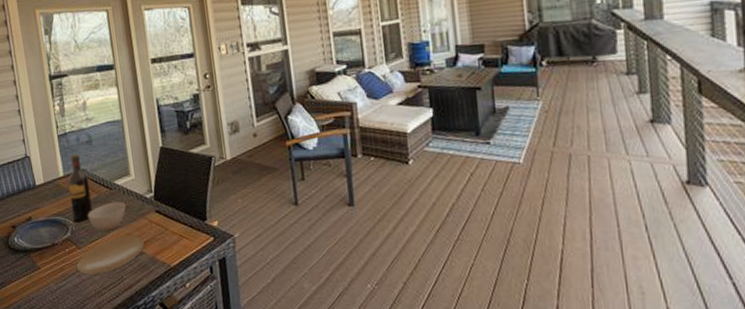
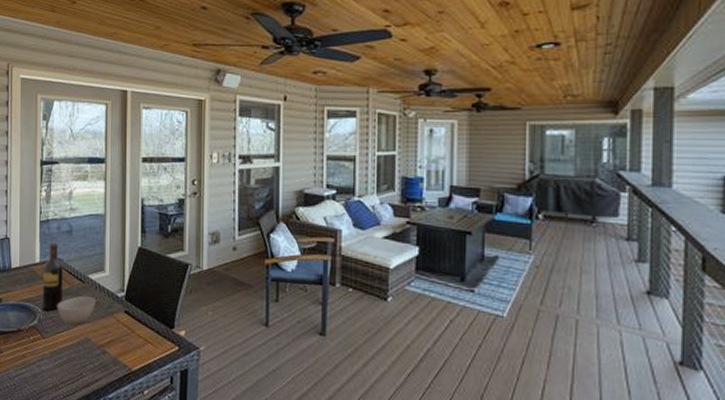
plate: present [76,235,144,274] -> none [38,331,108,368]

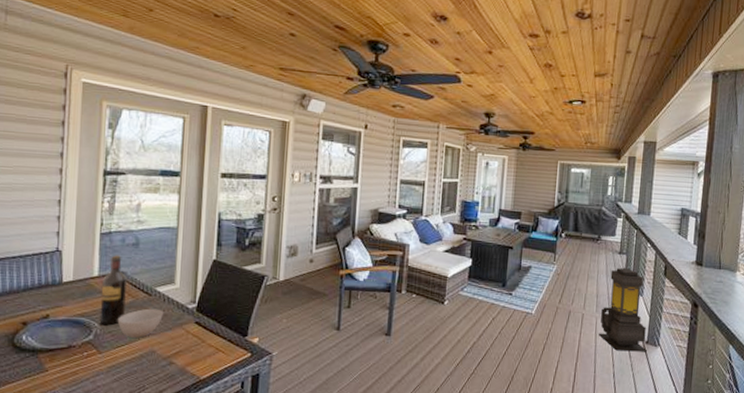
lantern: none [603,260,683,377] -> present [598,268,648,352]

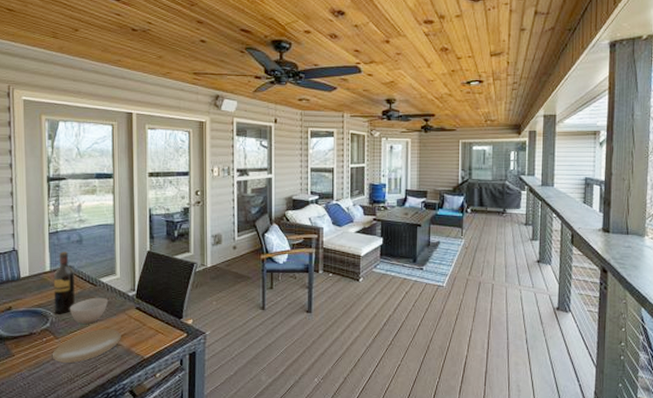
plate: none [92,344,176,381] -> present [52,328,121,363]
lantern: present [598,268,648,352] -> none [509,239,559,318]

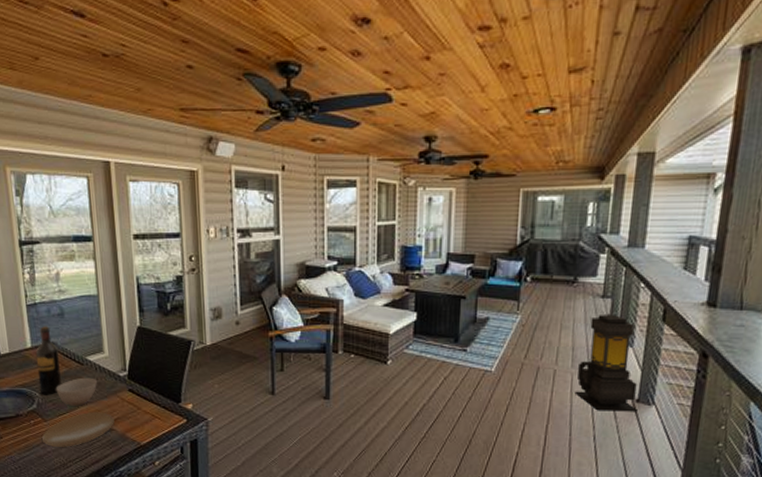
lantern: none [509,239,559,318] -> present [575,315,639,412]

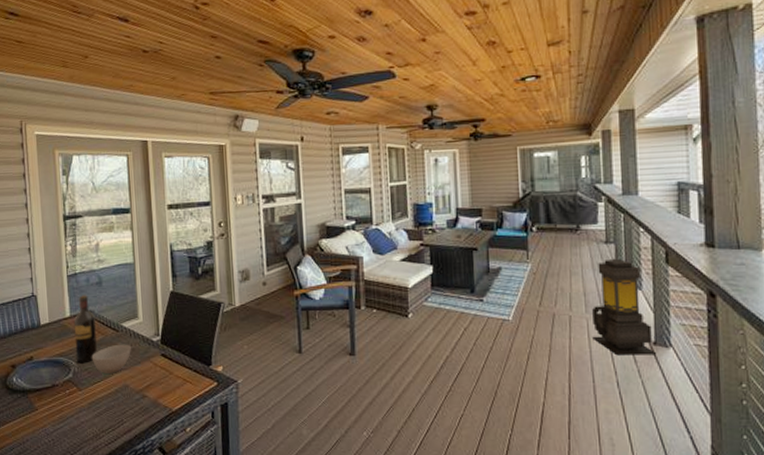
plate: present [41,411,114,447] -> none [76,378,147,417]

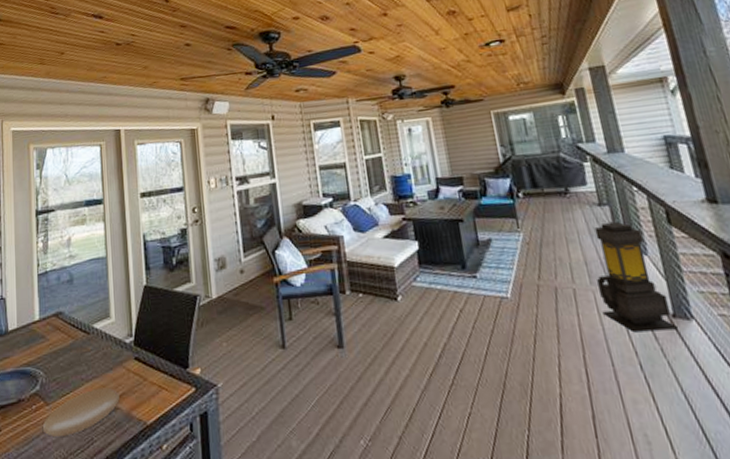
wine bottle: present [73,295,97,364] -> none [43,295,67,374]
plate: none [76,378,147,417] -> present [42,387,119,437]
bowl: present [91,344,131,374] -> none [60,347,103,384]

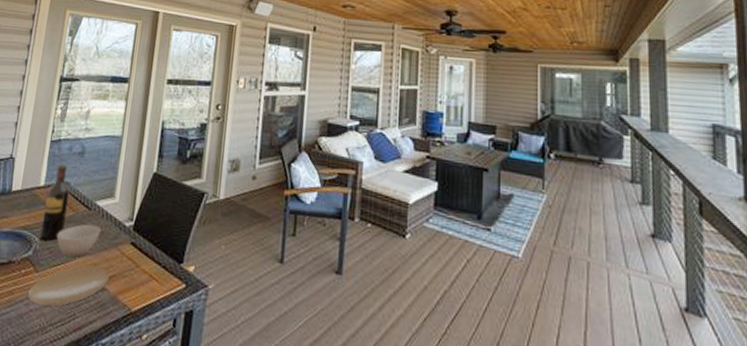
wine bottle: none [43,295,67,374] -> present [39,164,70,242]
bowl: none [60,347,103,384] -> present [56,224,101,257]
lantern: present [594,222,679,333] -> none [613,202,689,325]

